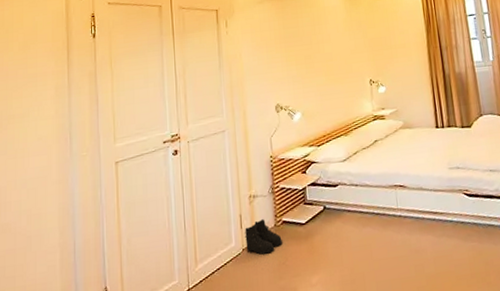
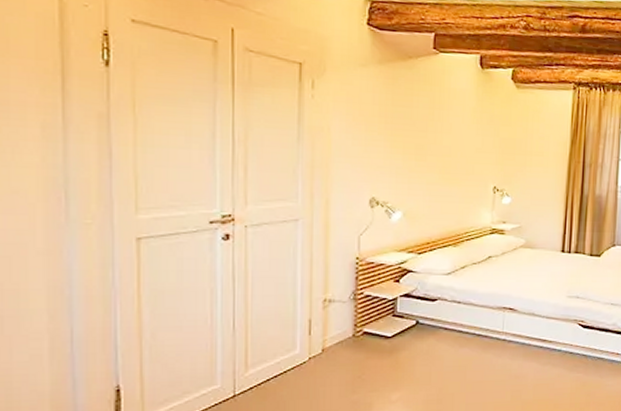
boots: present [244,218,282,255] -> none [312,326,360,365]

